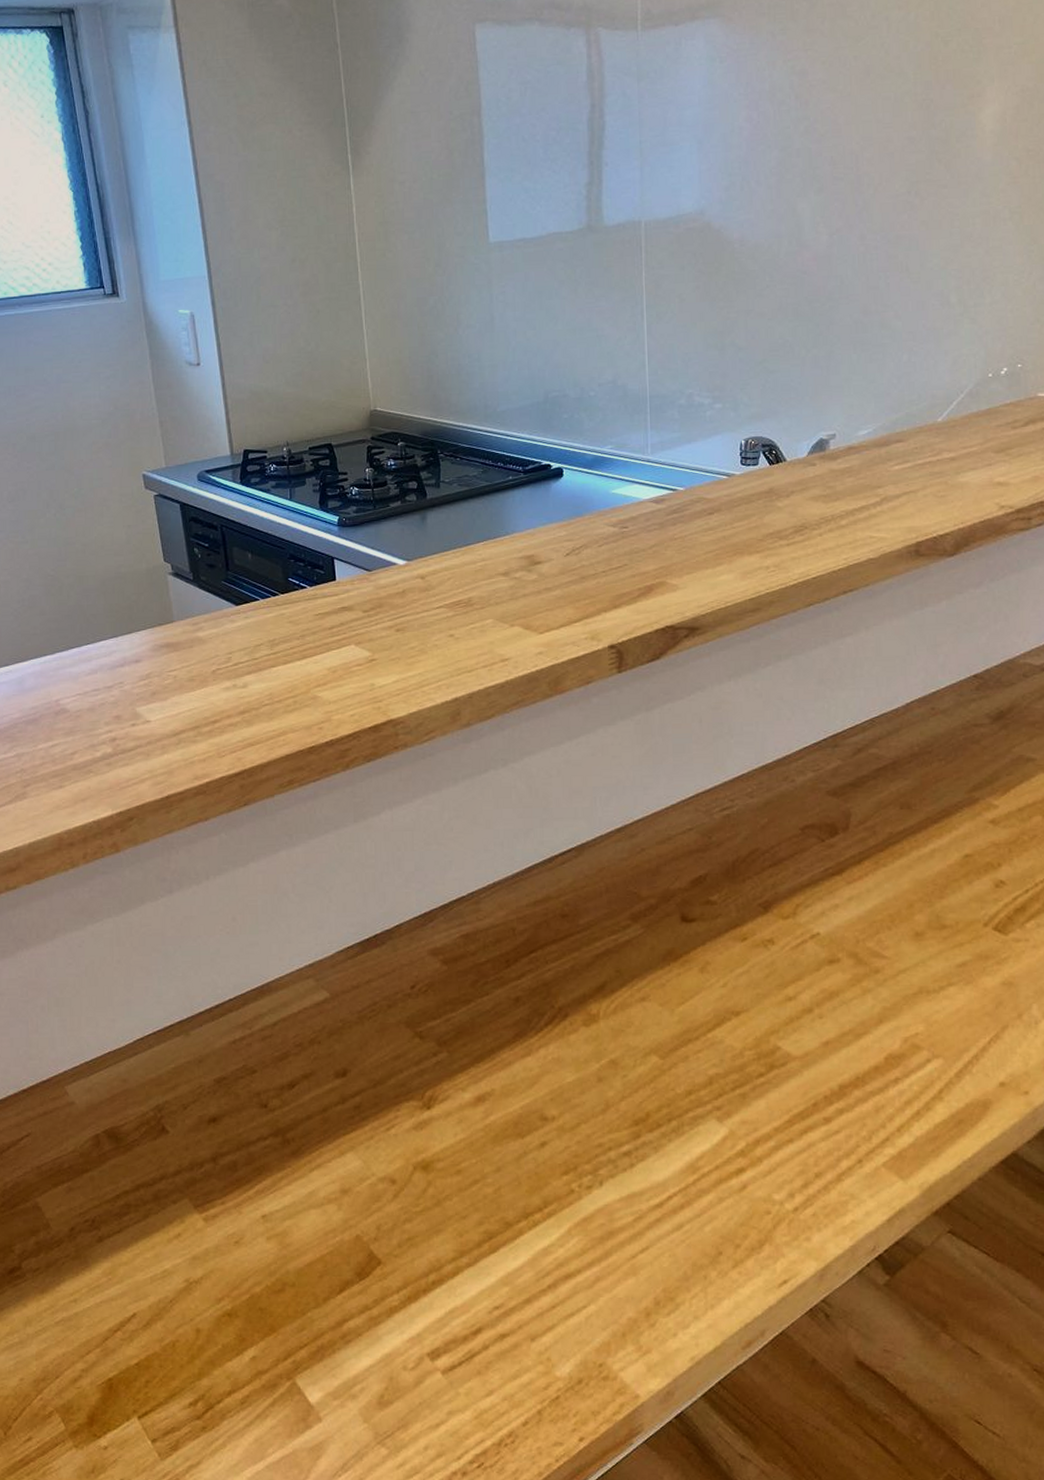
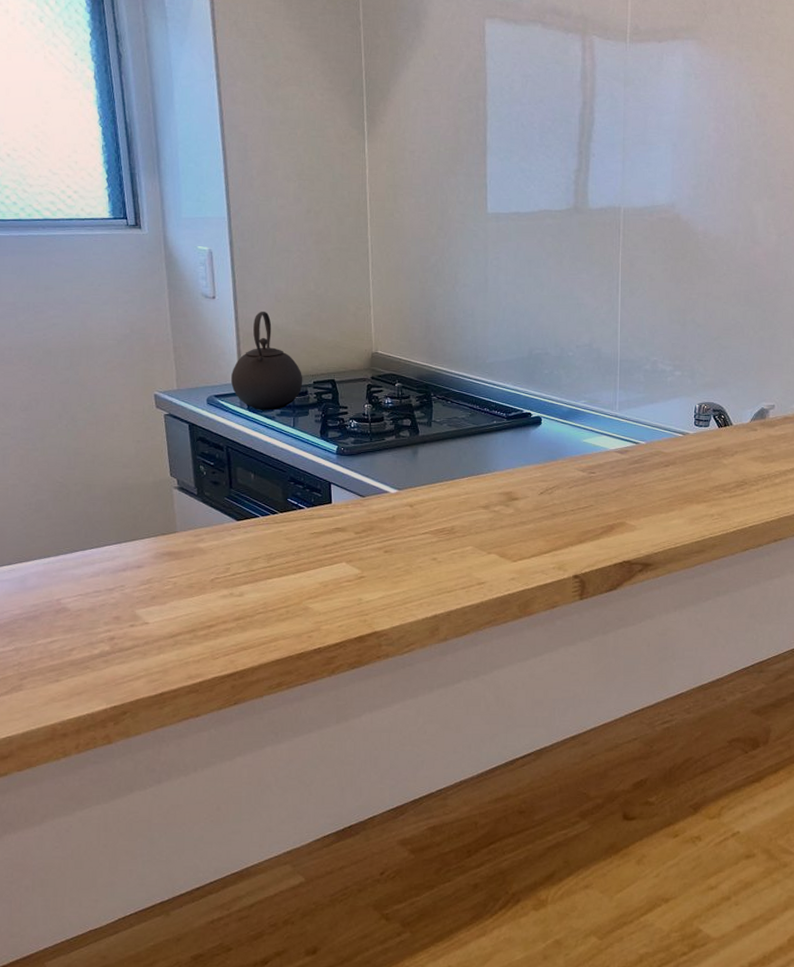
kettle: none [221,374,298,483] -> present [231,311,303,411]

